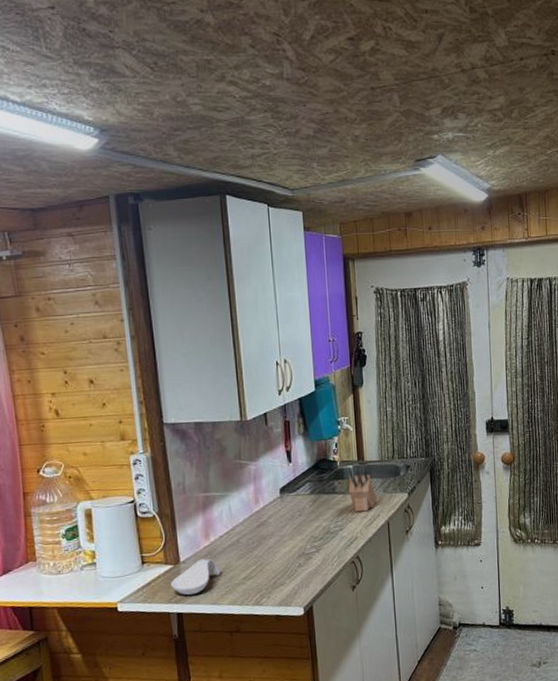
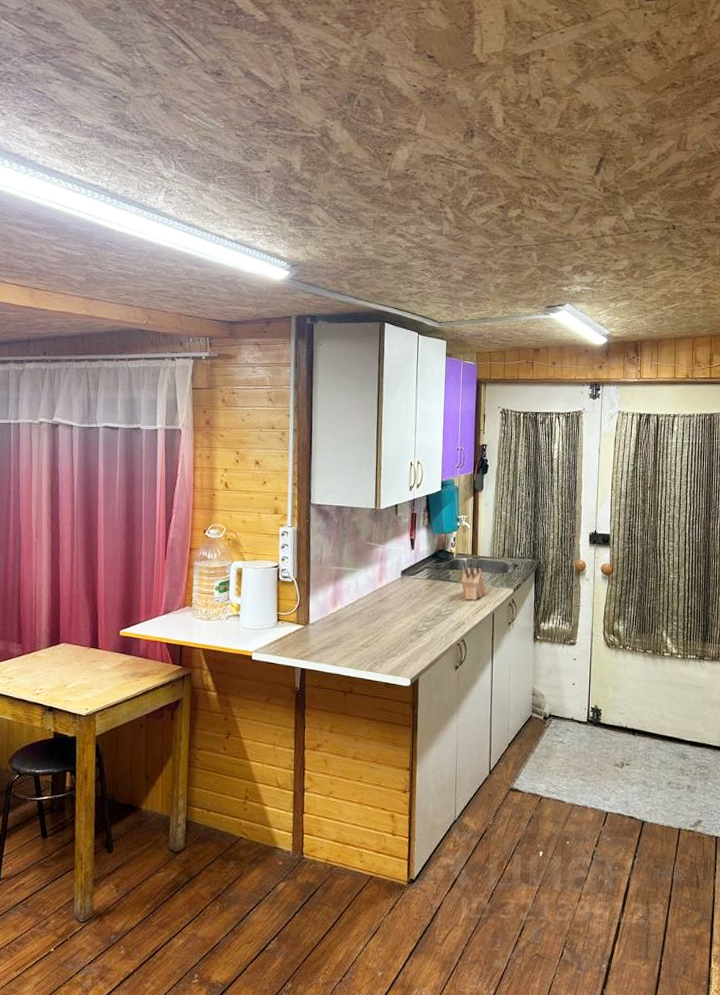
spoon rest: present [171,558,220,596] -> none [299,623,342,654]

